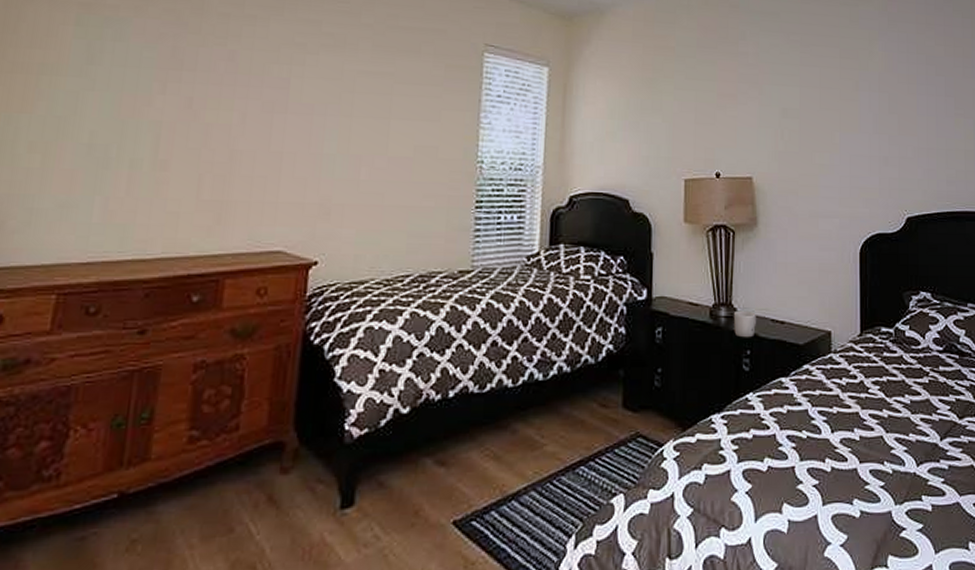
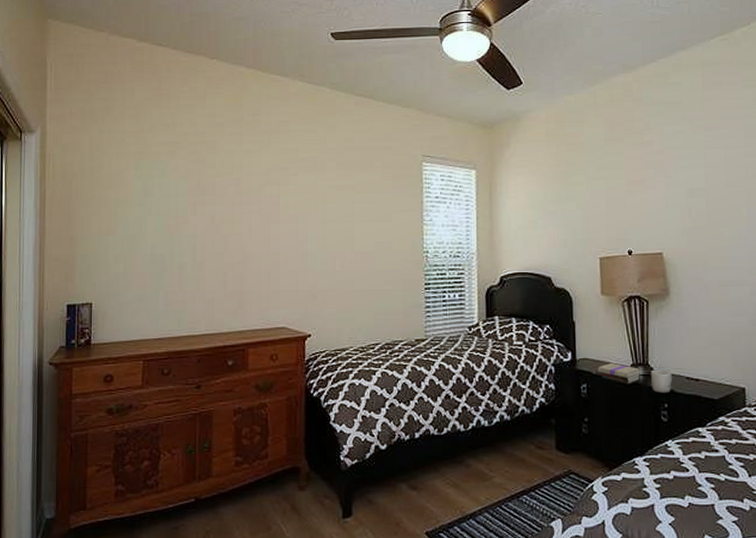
books: none [672,303,722,328] -> present [595,363,640,384]

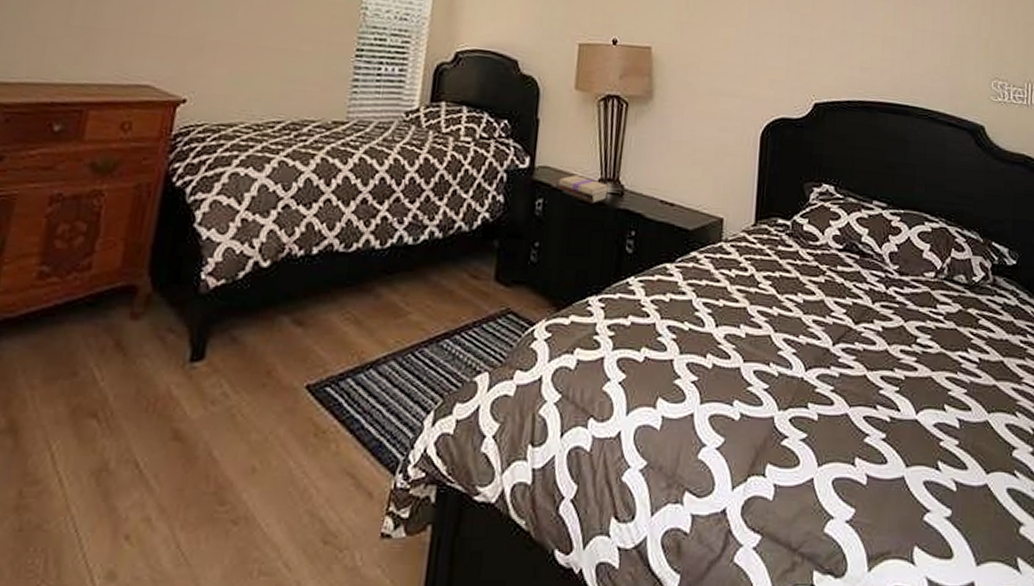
mug: present [650,369,673,393] -> none [619,187,645,218]

